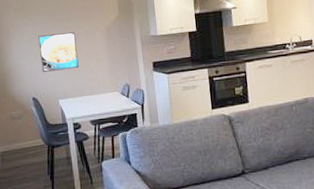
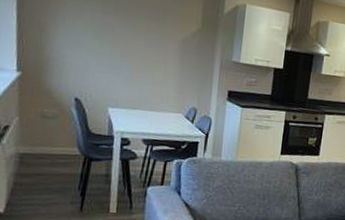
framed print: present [38,32,79,72] -> none [93,26,144,77]

